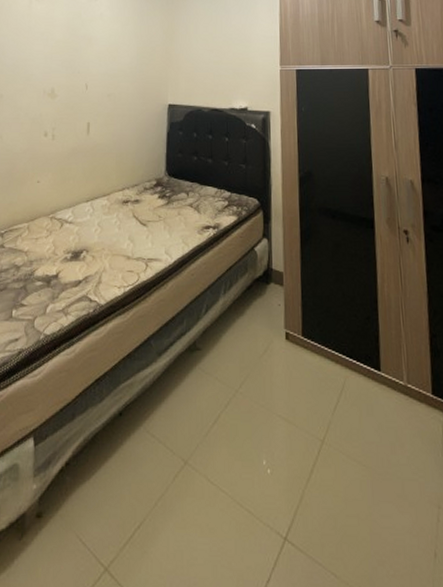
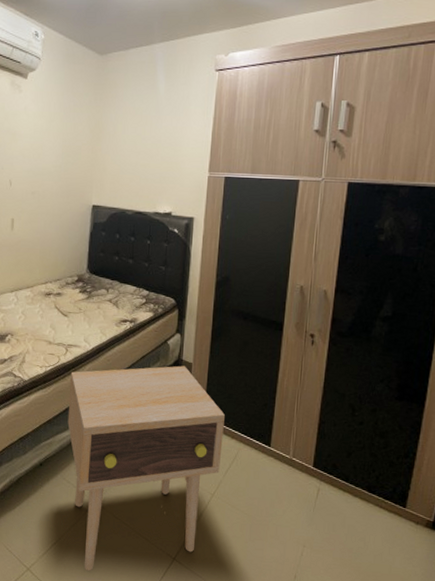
side table: none [150,276,327,566] -> present [67,365,225,571]

